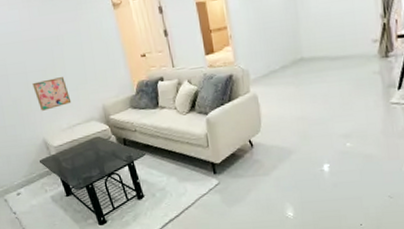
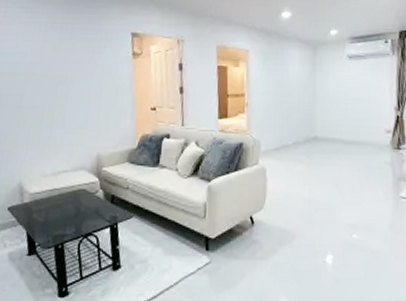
wall art: present [32,77,72,111] -> none [24,117,64,151]

